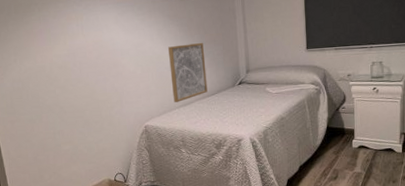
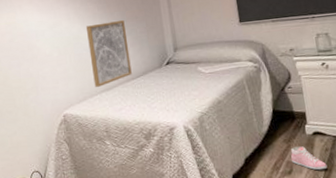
sneaker: none [338,157,367,177] -> present [291,146,328,170]

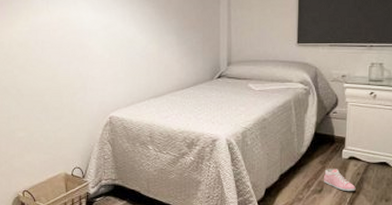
wall art: present [86,19,132,87] -> none [142,27,182,93]

